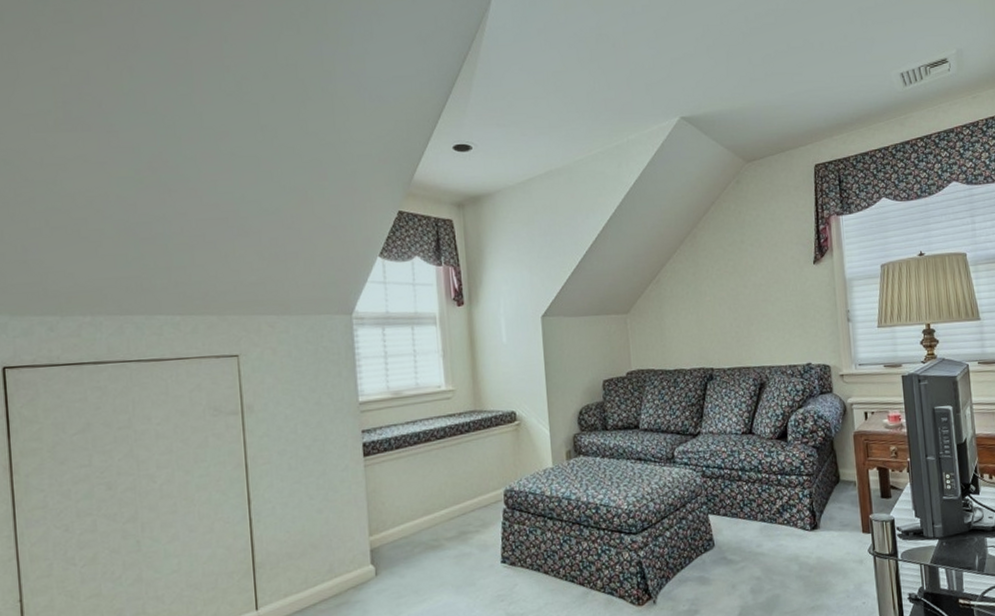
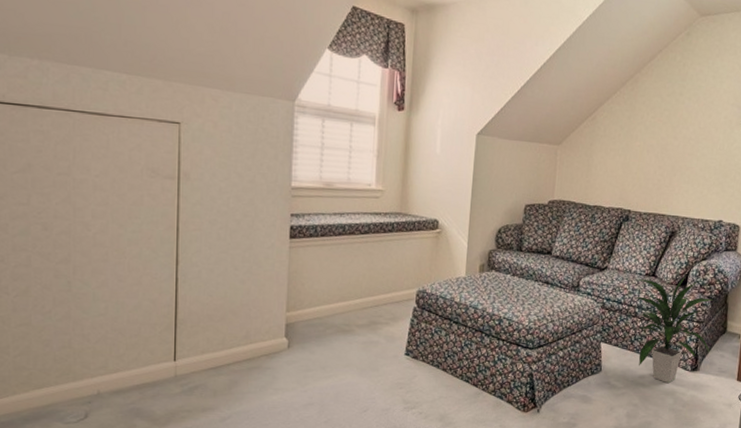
indoor plant: none [734,428,827,548] -> present [634,276,713,383]

